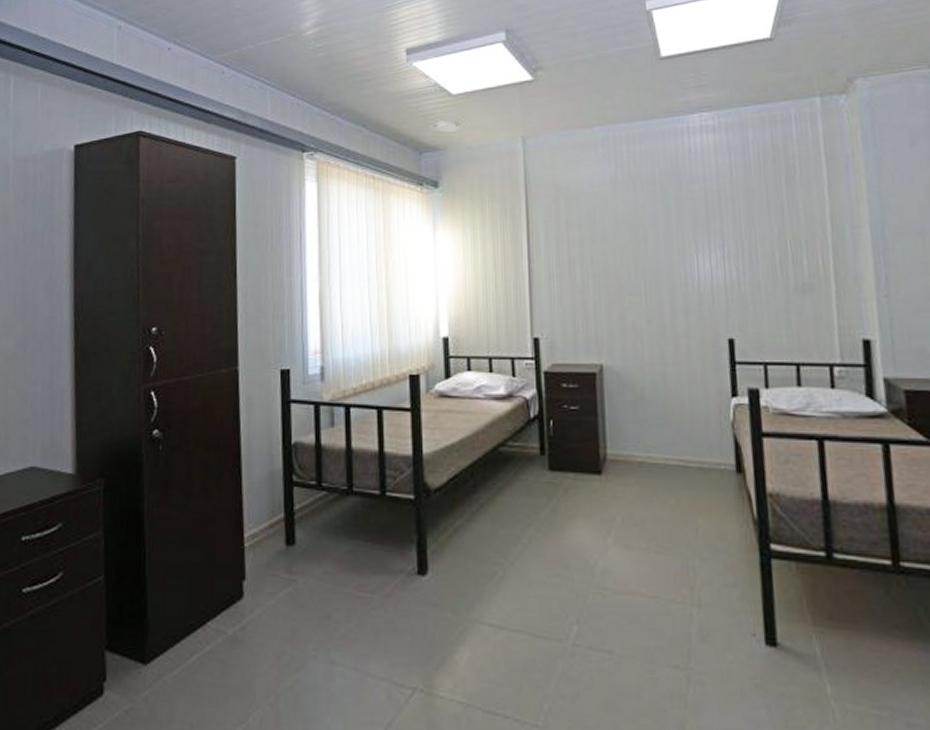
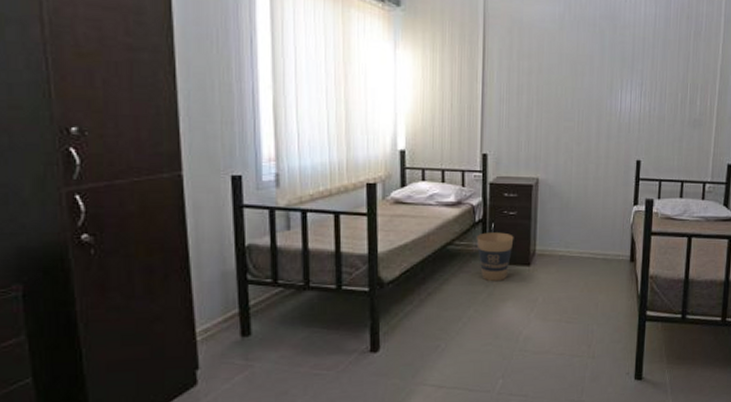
trash can: none [533,431,579,494] -> present [476,232,514,282]

